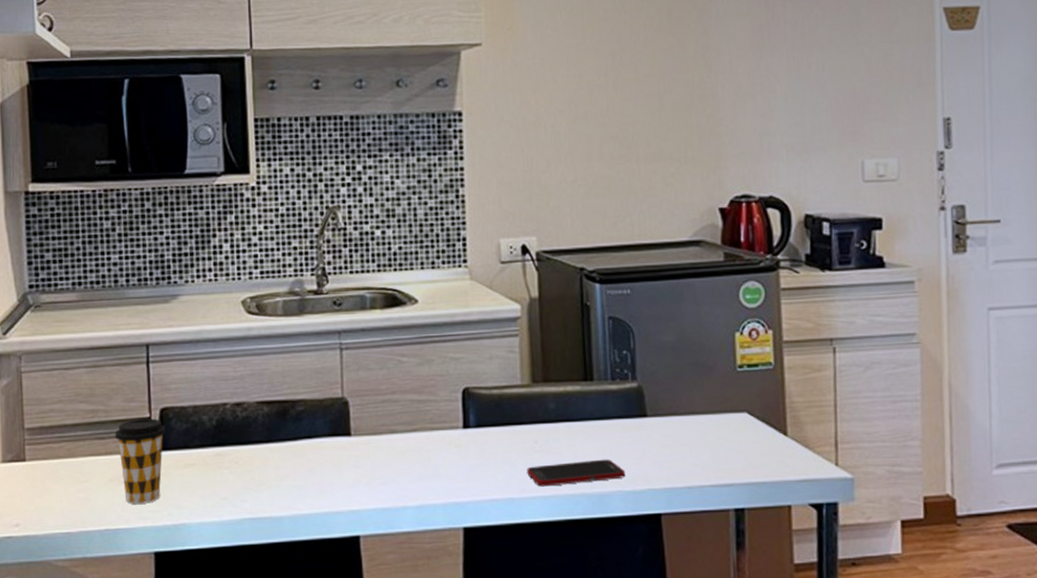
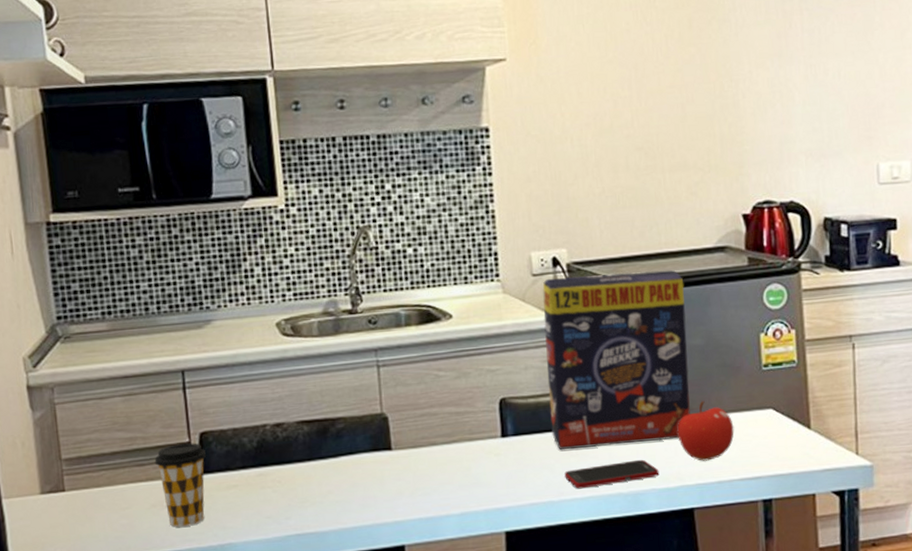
cereal box: none [510,262,660,445] -> present [542,270,690,450]
fruit: none [646,401,706,464] -> present [677,401,734,461]

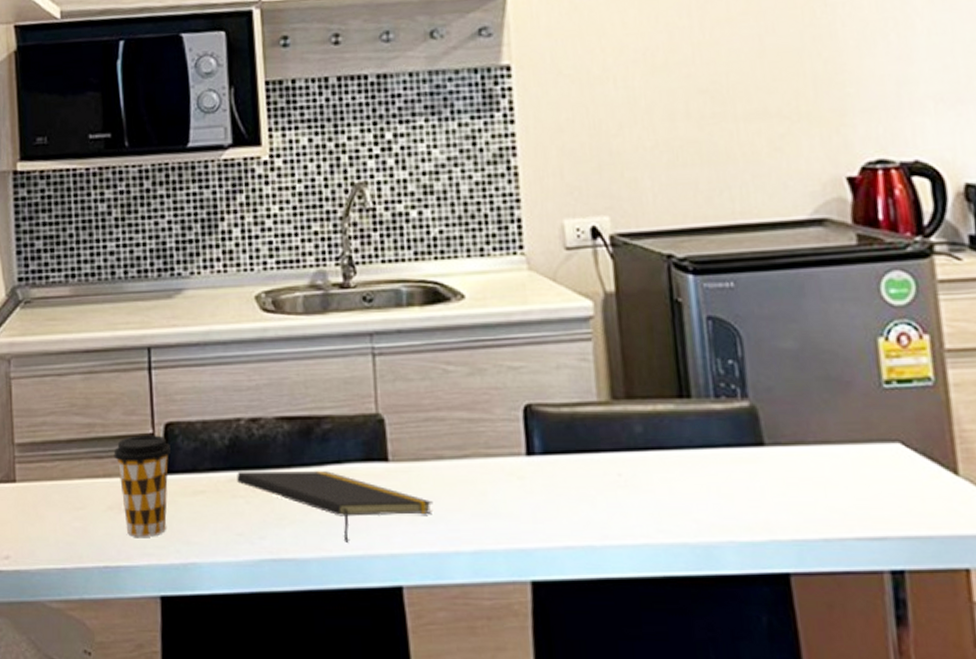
notepad: none [265,461,428,516] -> present [237,471,433,542]
cereal box: present [542,270,690,450] -> none [579,247,782,479]
cell phone: present [564,459,659,489] -> none [609,499,740,533]
fruit: present [677,401,734,461] -> none [763,425,845,509]

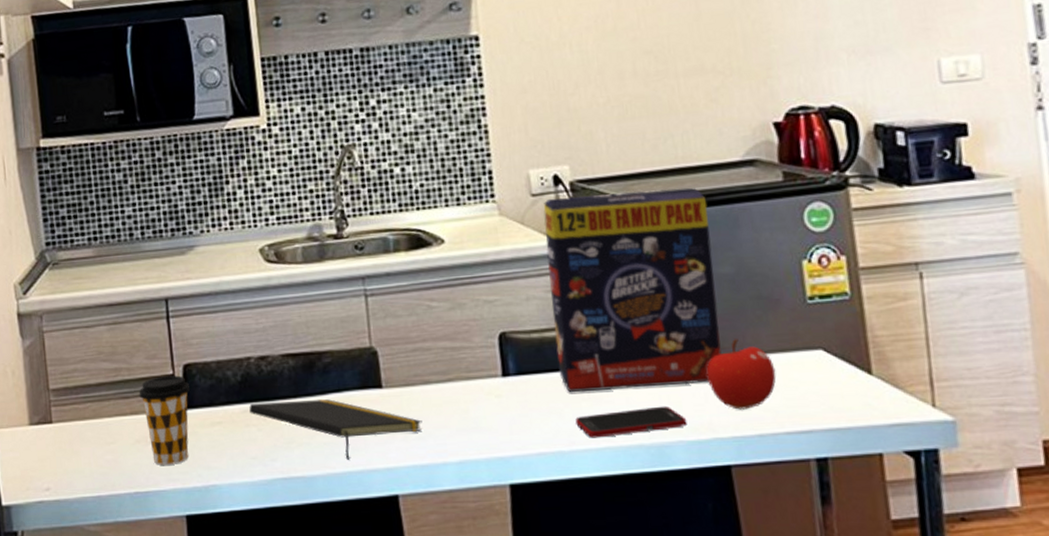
cereal box: none [579,247,782,479] -> present [543,187,722,393]
cell phone: none [609,499,740,533] -> present [575,406,687,438]
fruit: none [763,425,845,509] -> present [706,339,776,410]

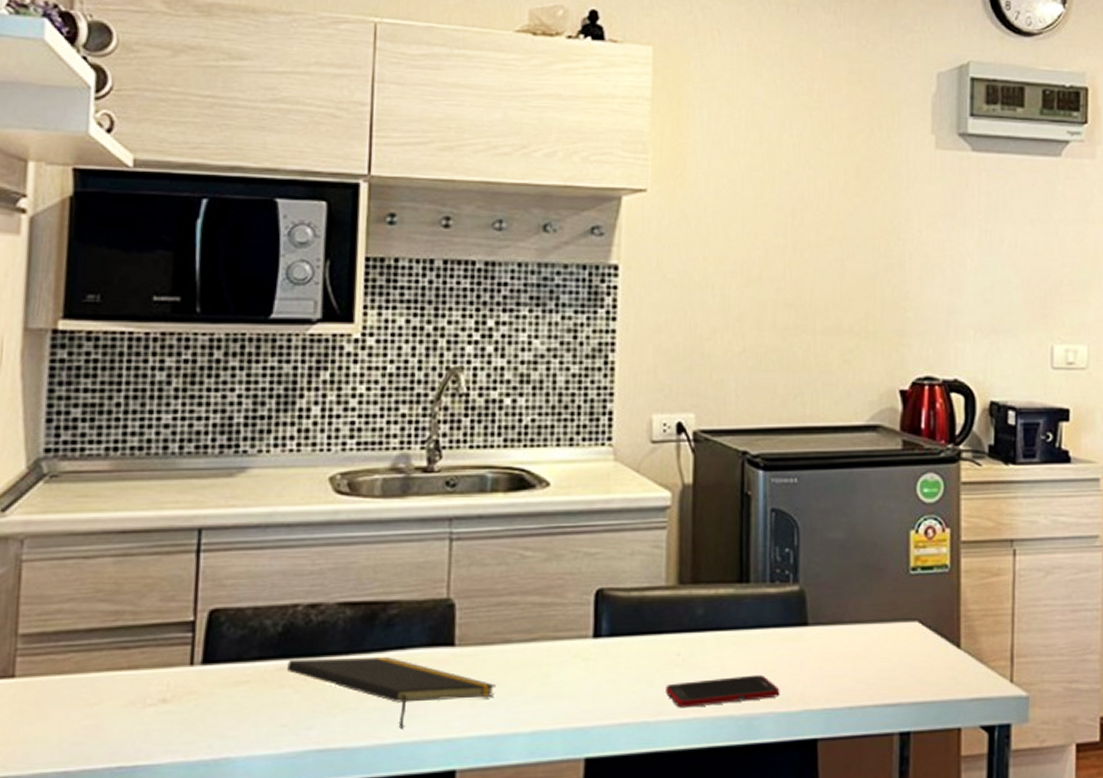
coffee cup: present [139,375,191,465] -> none [143,622,215,733]
cereal box: present [543,187,722,393] -> none [655,446,828,658]
fruit: present [706,339,776,410] -> none [806,607,872,681]

